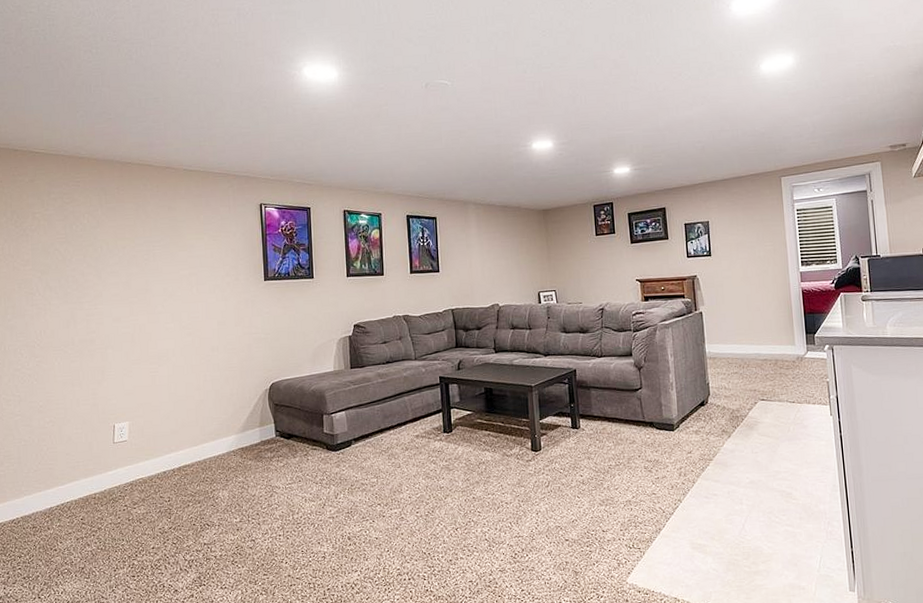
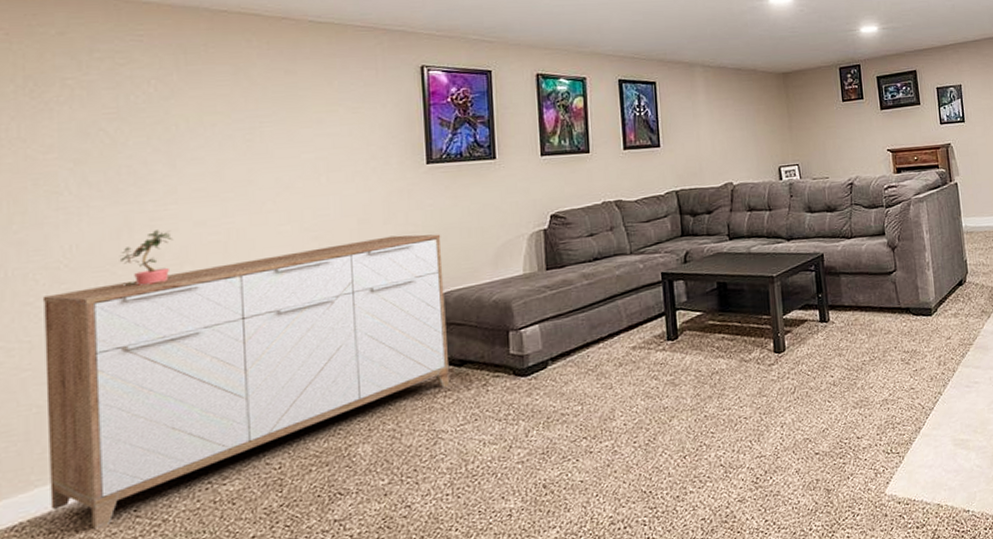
sideboard: none [25,335,282,529] -> present [42,234,451,530]
potted plant: none [69,323,101,362] -> present [119,230,174,286]

